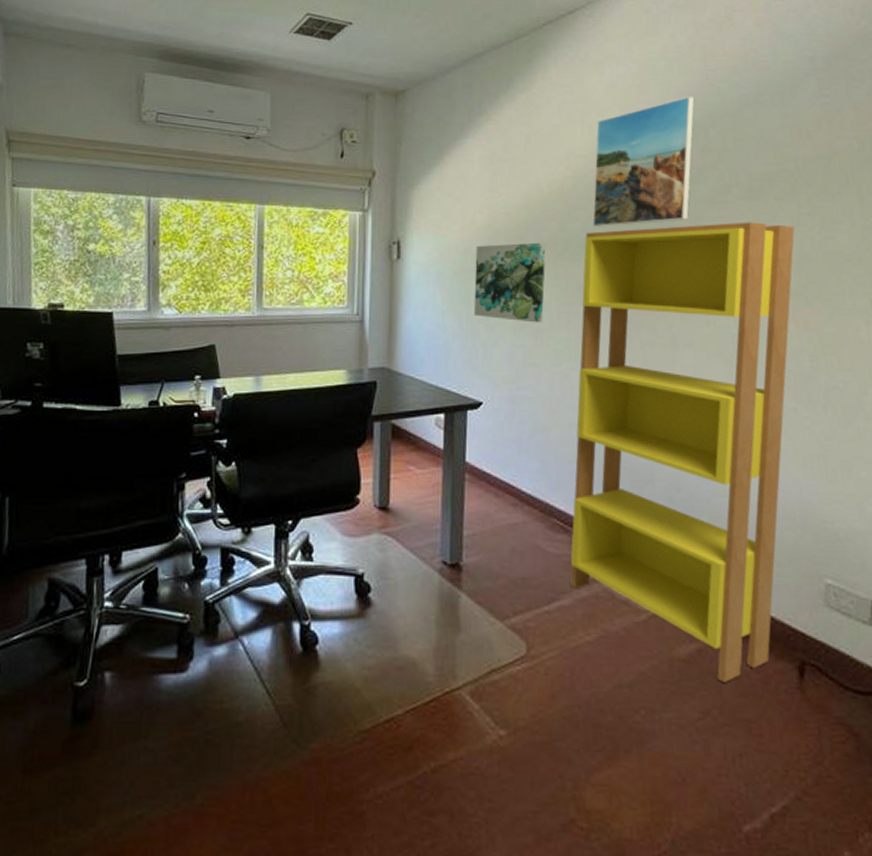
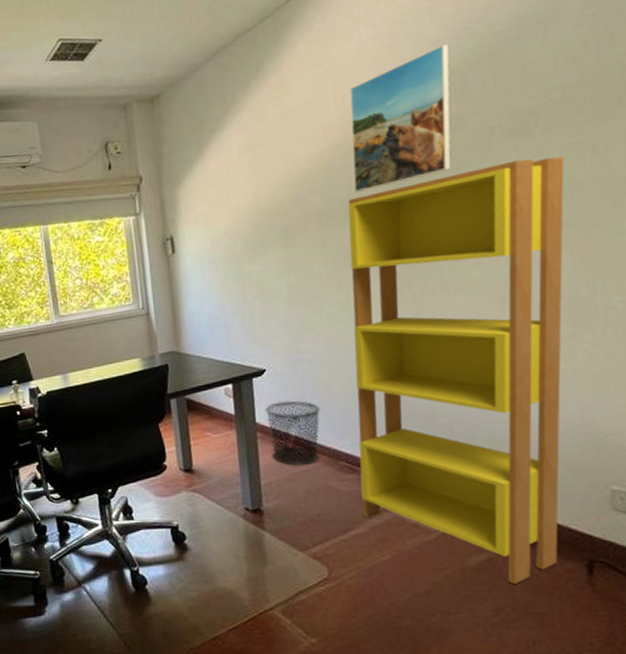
wall art: present [474,242,546,323] -> none [244,215,315,294]
waste bin: none [477,441,536,518] -> present [265,400,320,467]

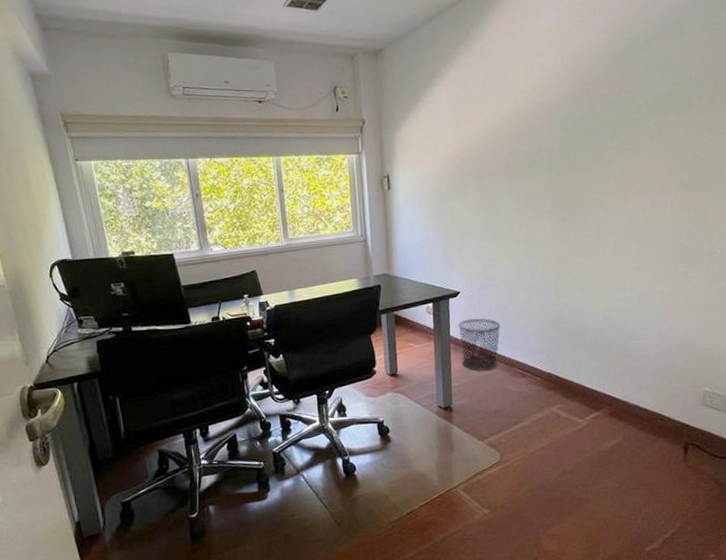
bookcase: present [348,156,564,584] -> none [528,133,689,462]
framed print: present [349,43,452,193] -> none [535,33,613,149]

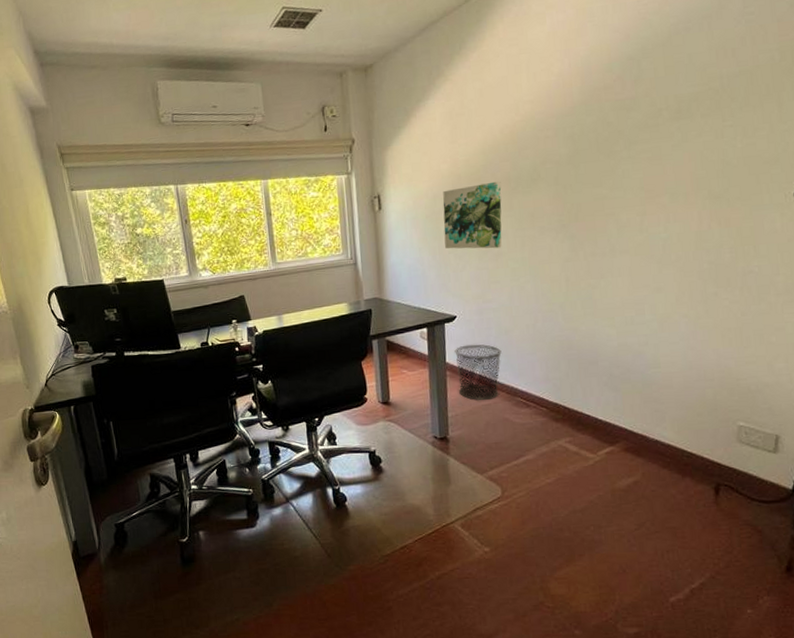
wall art: none [448,165,502,229] -> present [443,181,502,249]

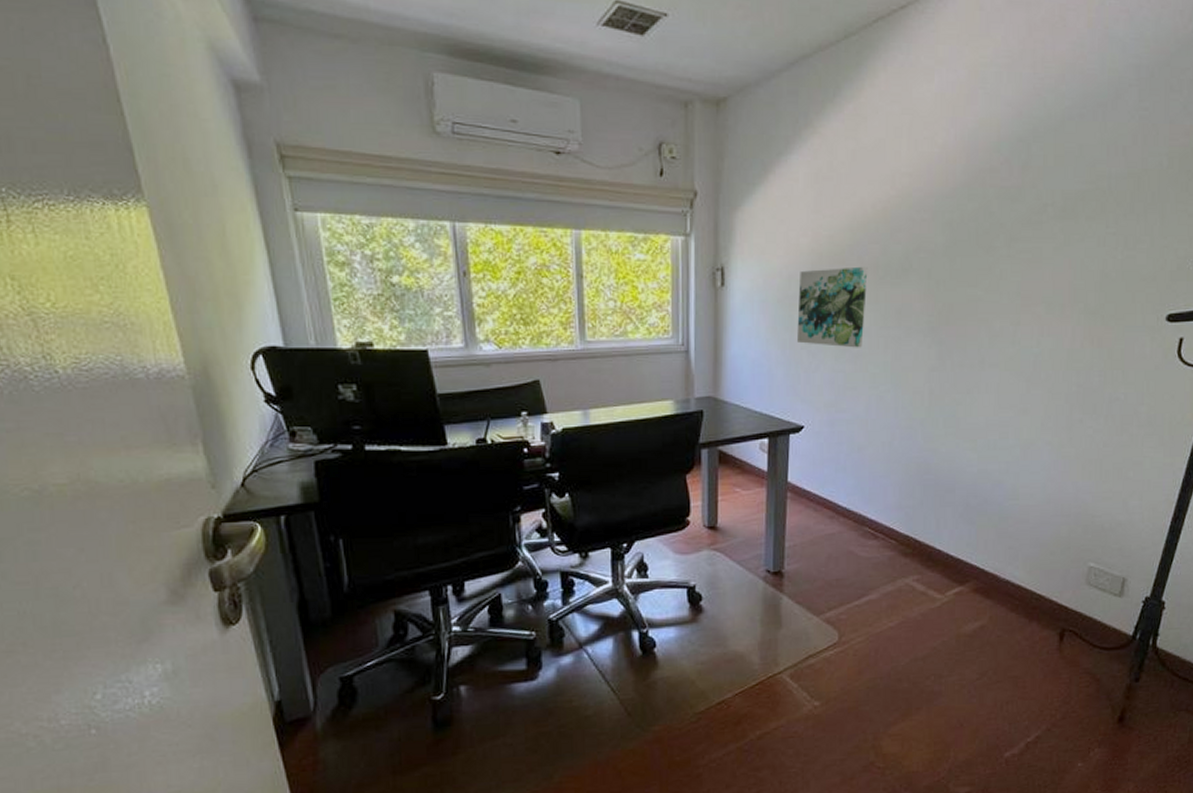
waste bin: present [454,344,502,401] -> none [798,461,852,530]

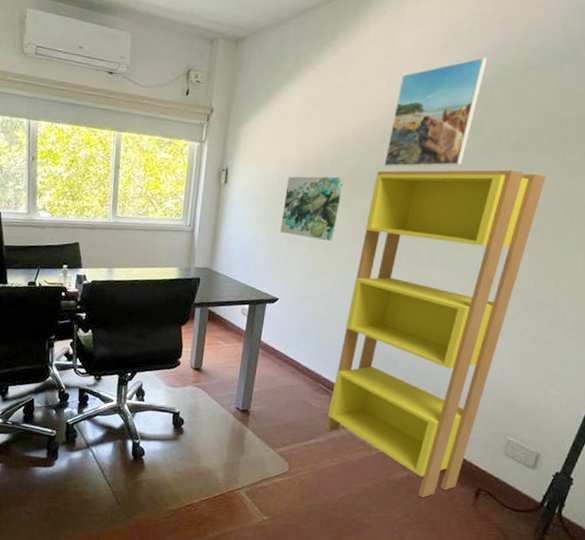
bookcase: none [878,242,1100,650] -> present [326,169,546,498]
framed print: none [914,107,1021,249] -> present [384,57,488,167]

